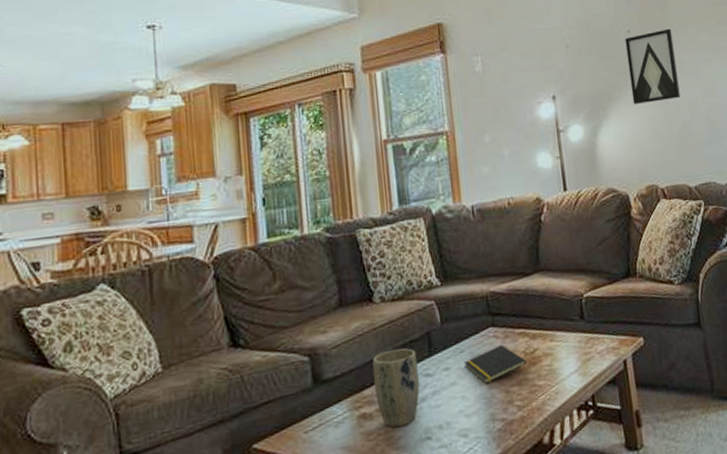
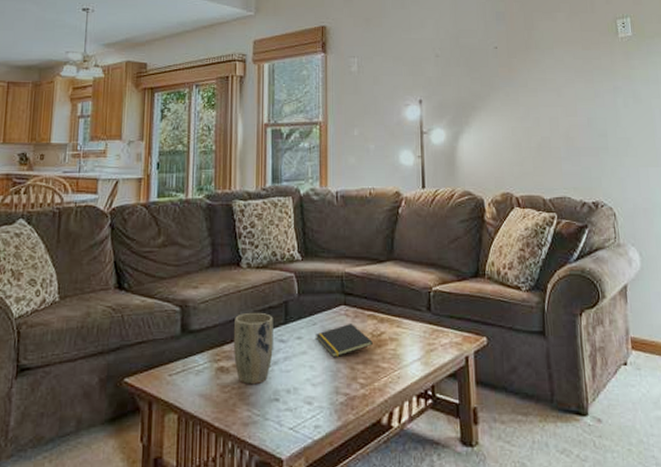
wall art: present [625,28,681,104] -> none [492,48,542,115]

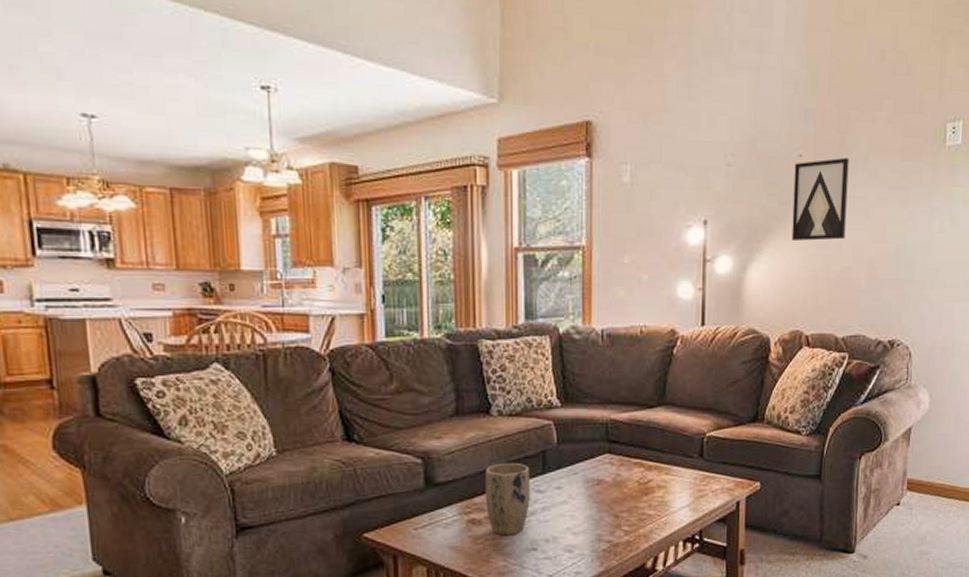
notepad: present [316,324,373,358] -> none [577,472,639,507]
wall art: none [492,48,542,115] -> present [791,157,849,241]

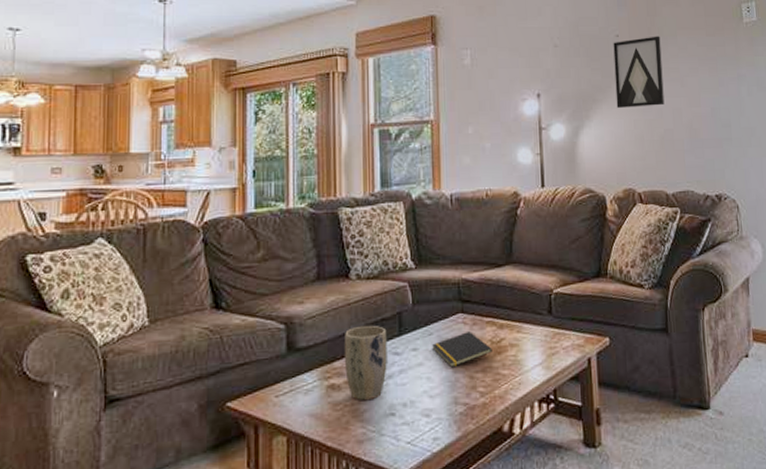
notepad: none [577,472,639,507] -> present [432,332,492,368]

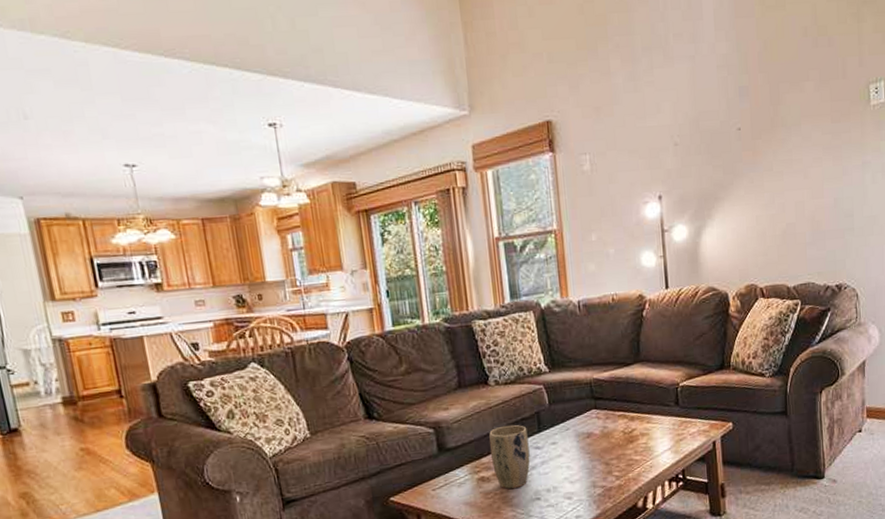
notepad: present [432,332,492,368] -> none [570,425,625,457]
wall art: present [613,36,665,108] -> none [735,126,787,205]

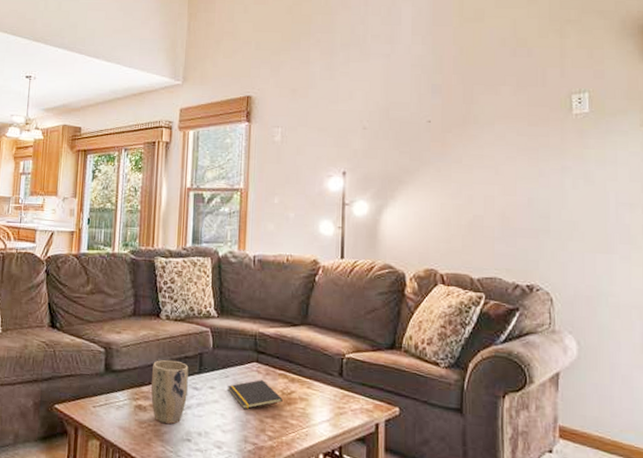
notepad: none [570,425,625,457] -> present [228,380,283,410]

